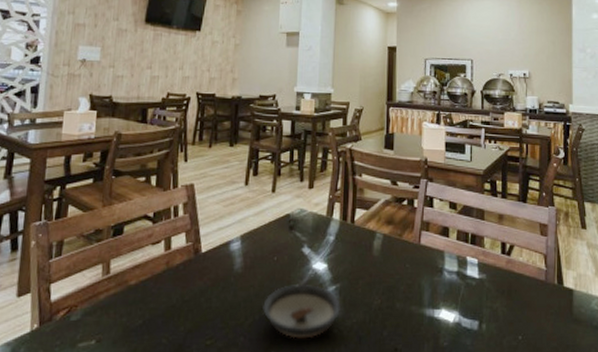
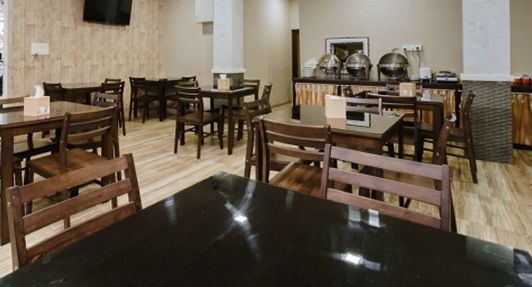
saucer: present [263,283,341,339] -> none [195,233,260,278]

